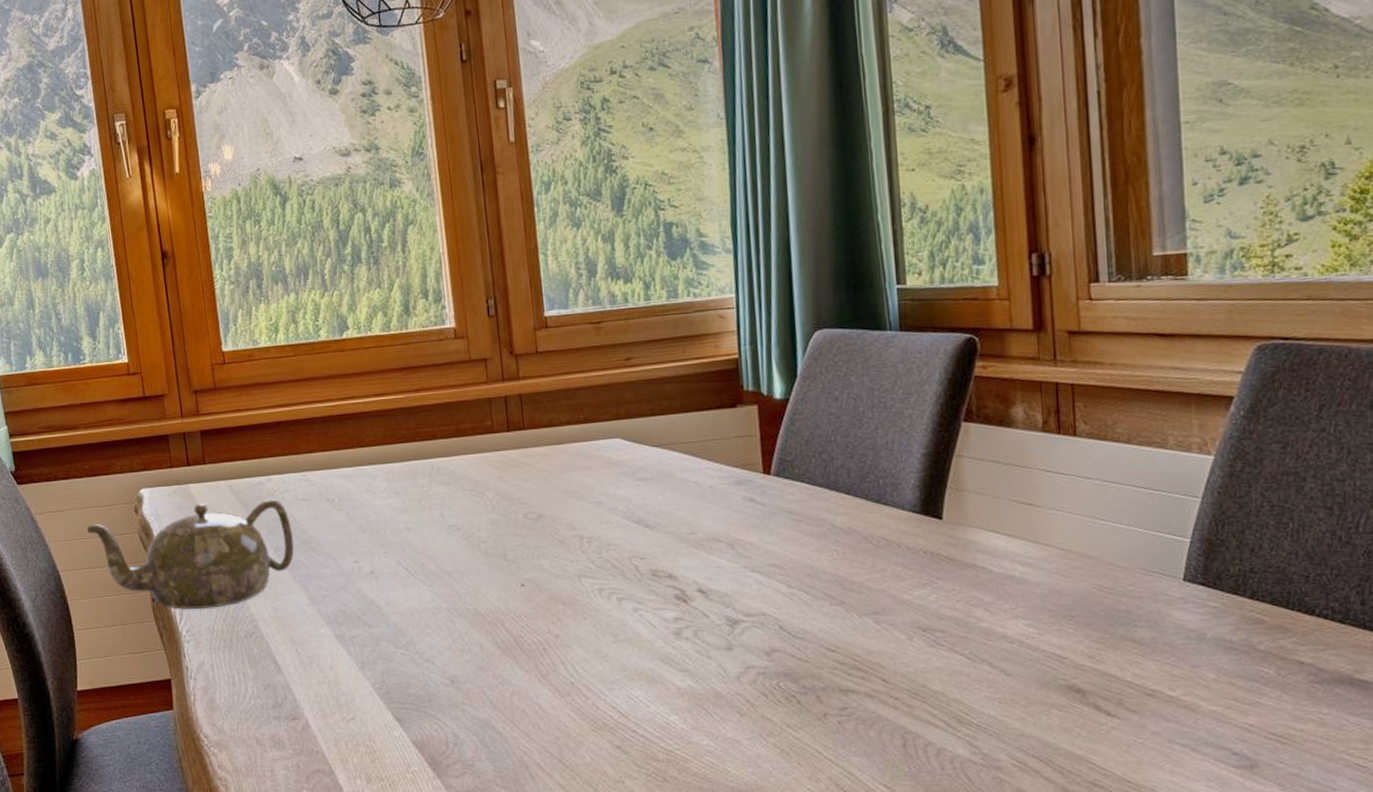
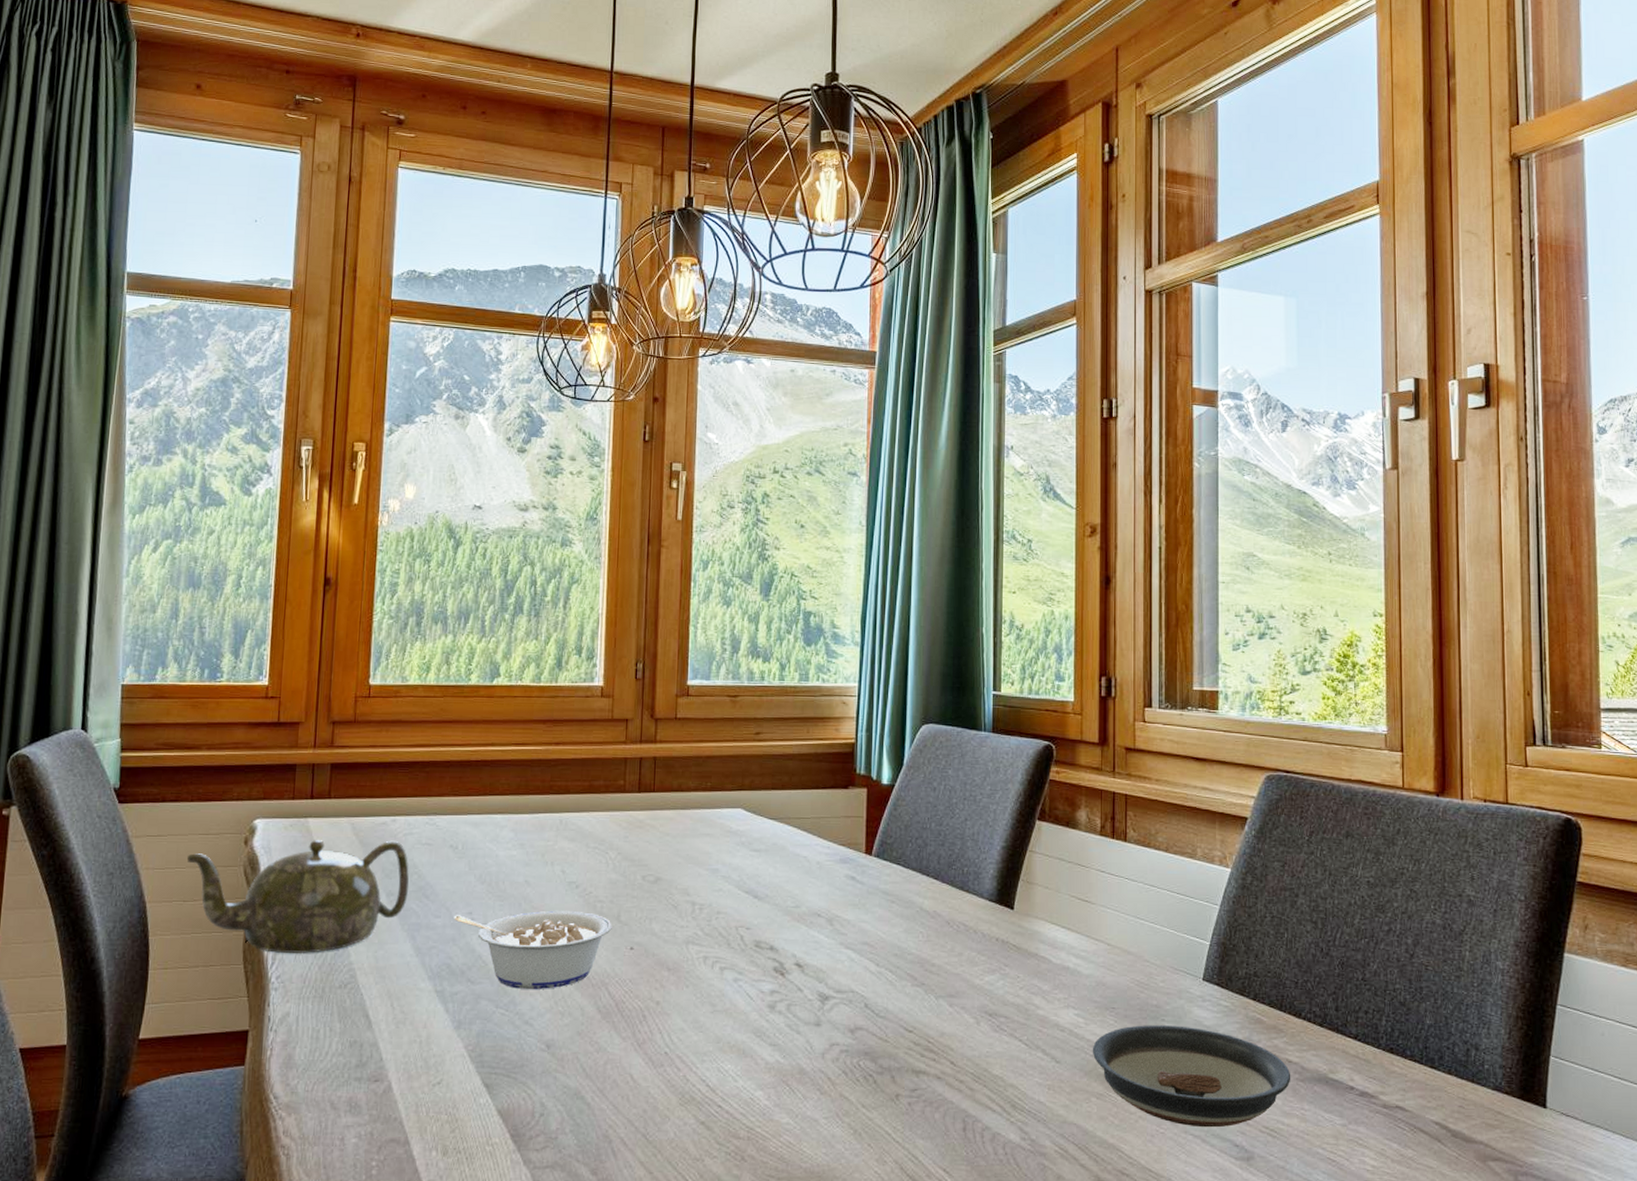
legume: none [341,552,500,630] -> present [454,910,612,989]
saucer: none [1048,630,1304,736] -> present [1092,1025,1291,1128]

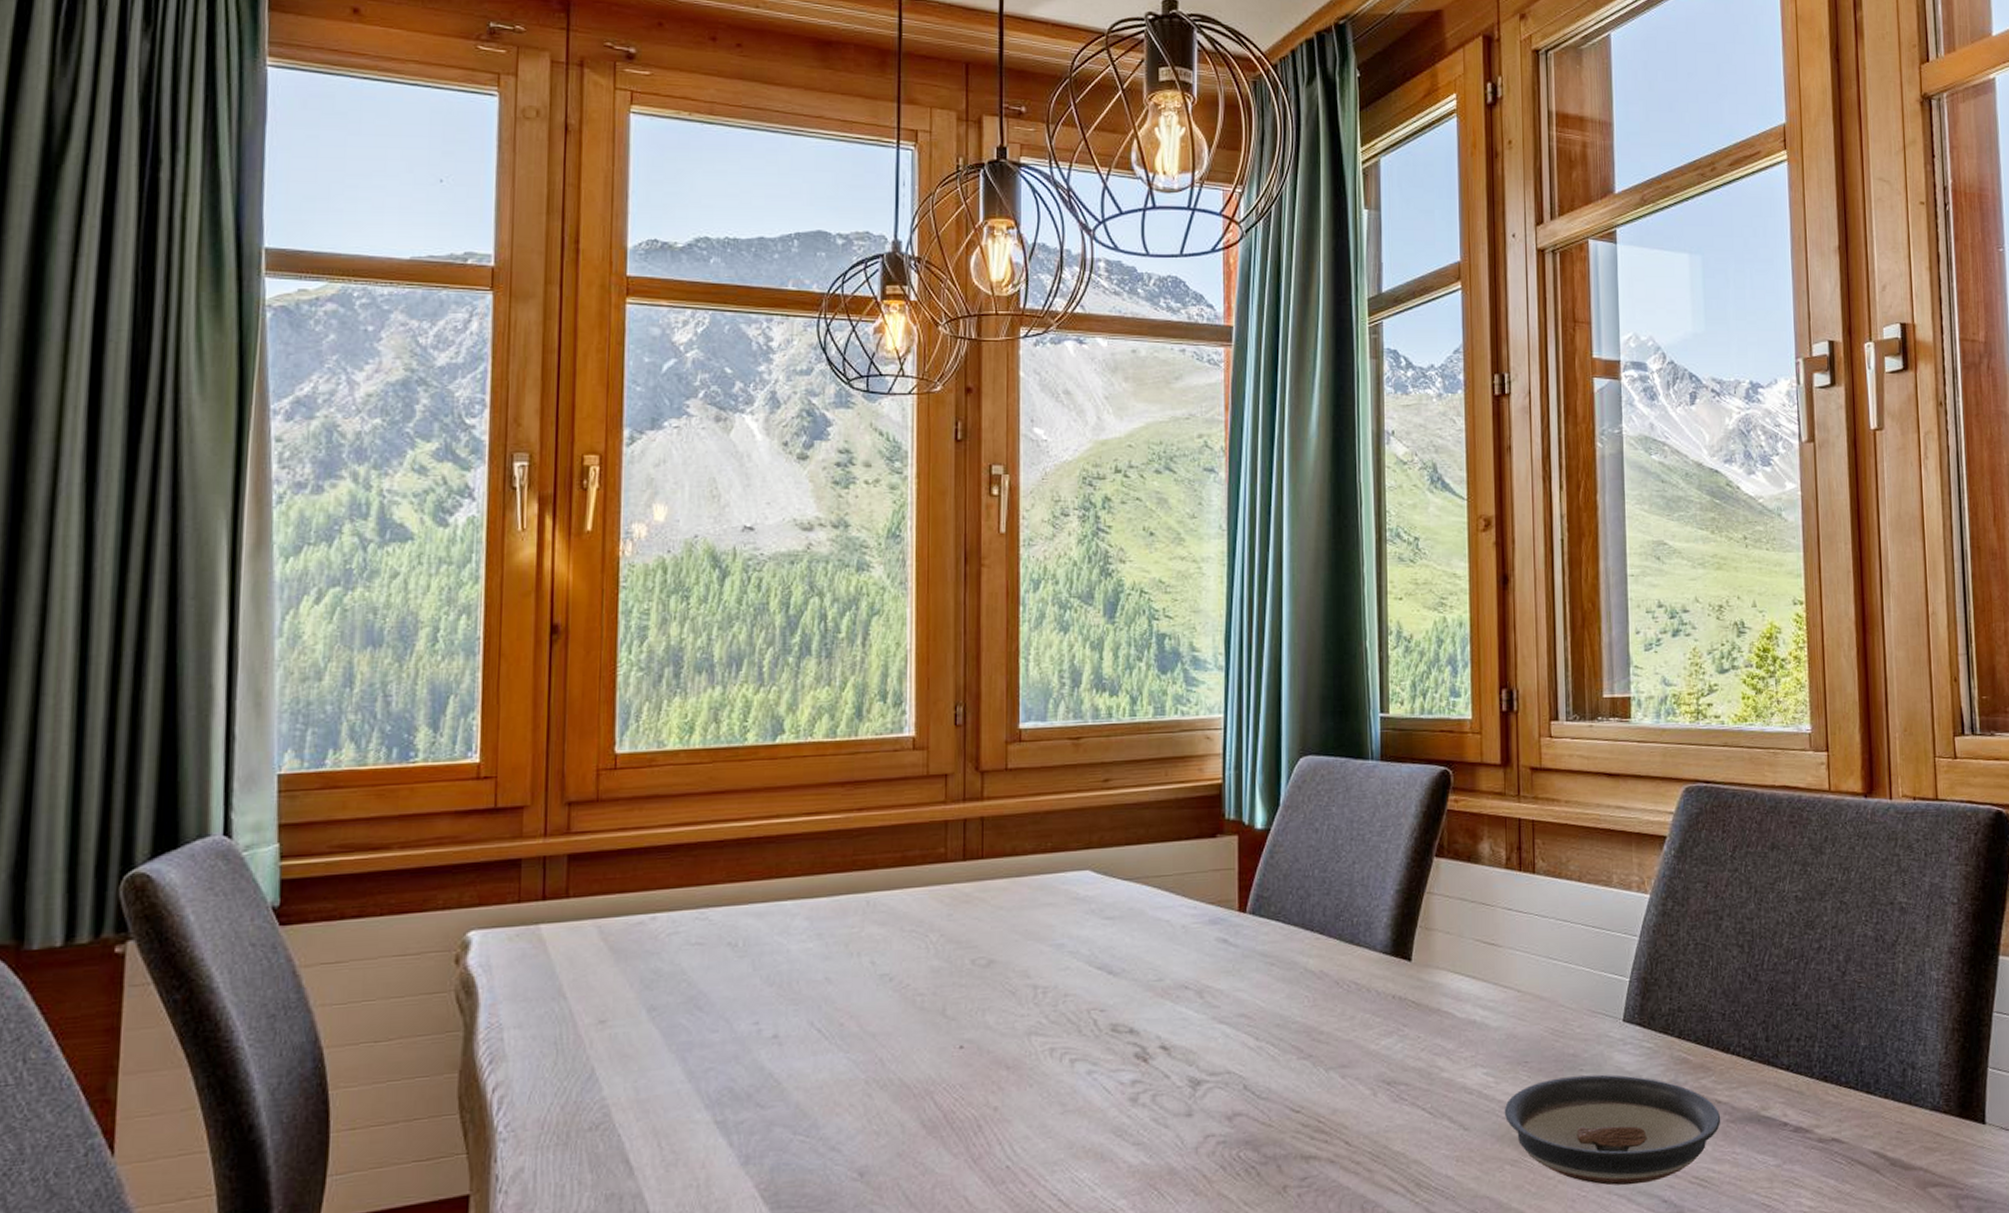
teapot: present [187,840,409,953] -> none [378,943,676,1095]
legume: present [454,910,612,989] -> none [736,1008,936,1109]

